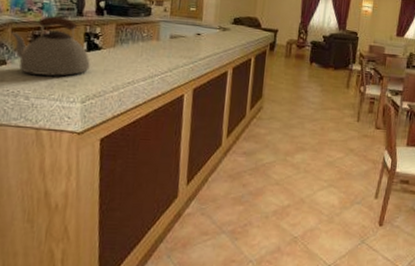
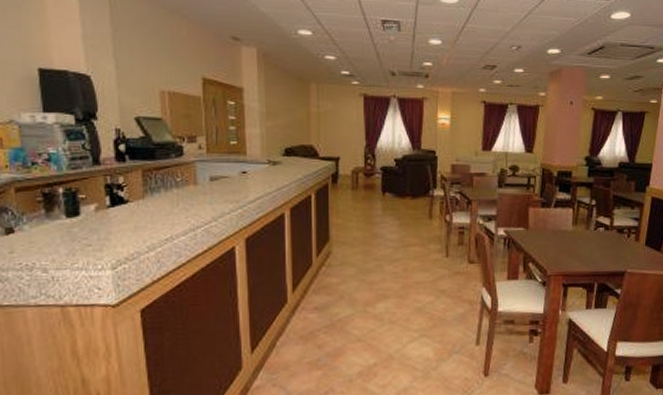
kettle: present [11,16,90,76] -> none [15,168,117,241]

